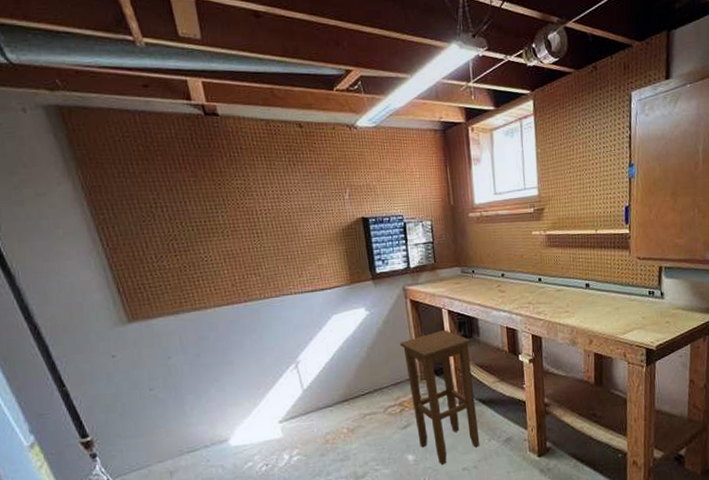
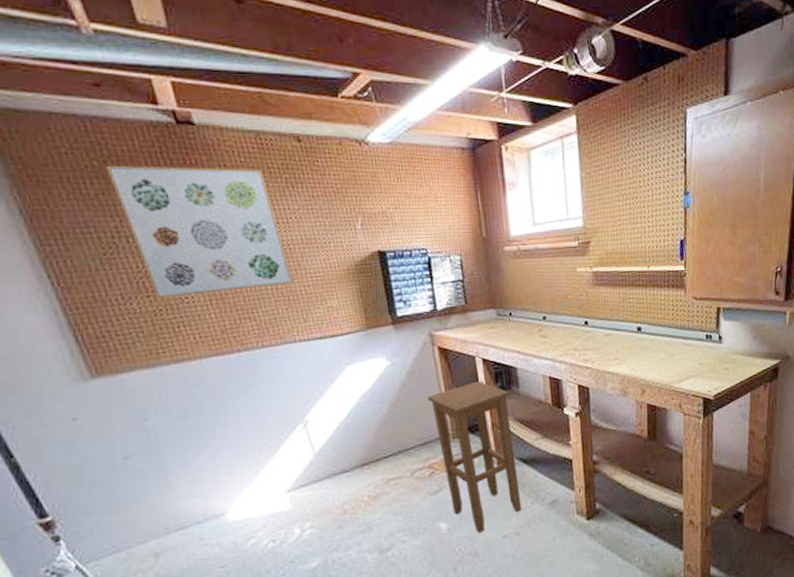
wall art: none [148,149,292,258] -> present [105,165,294,299]

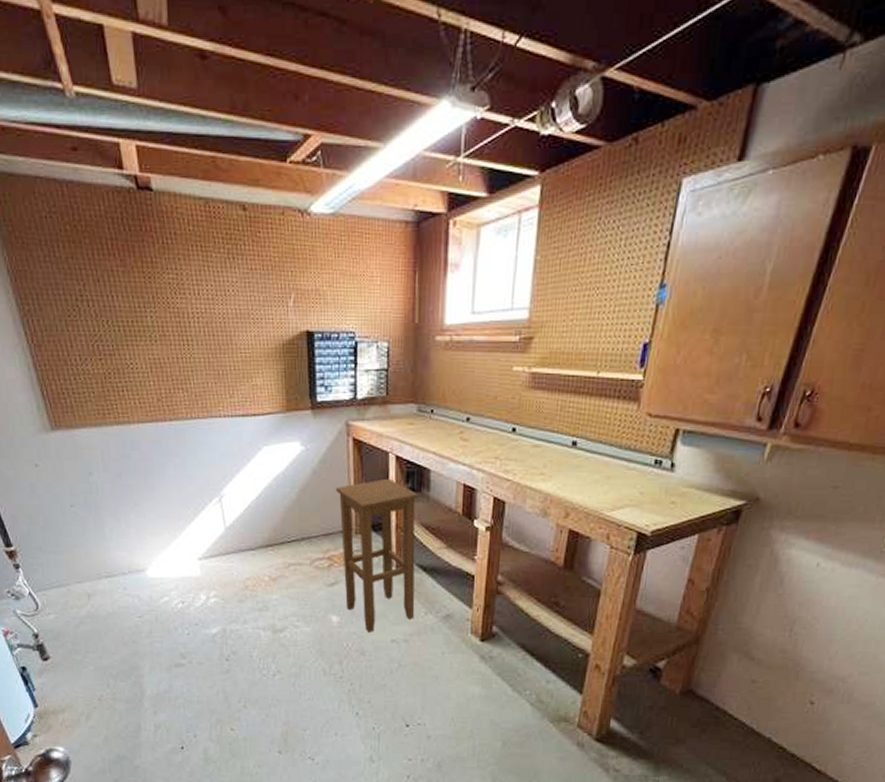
wall art: present [105,165,294,299] -> none [76,229,225,363]

